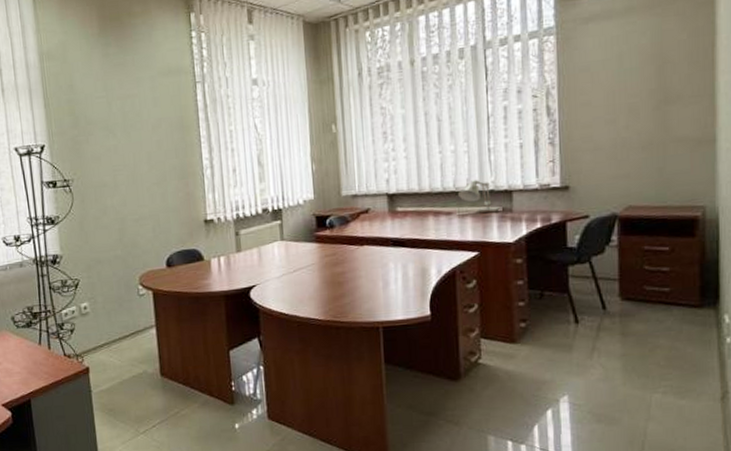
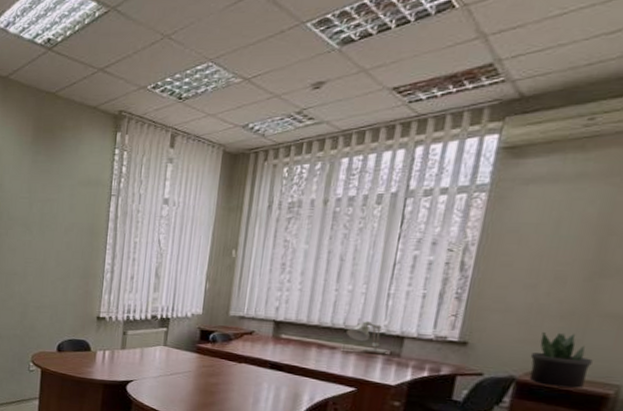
planter: none [625,162,677,217] -> present [529,332,593,388]

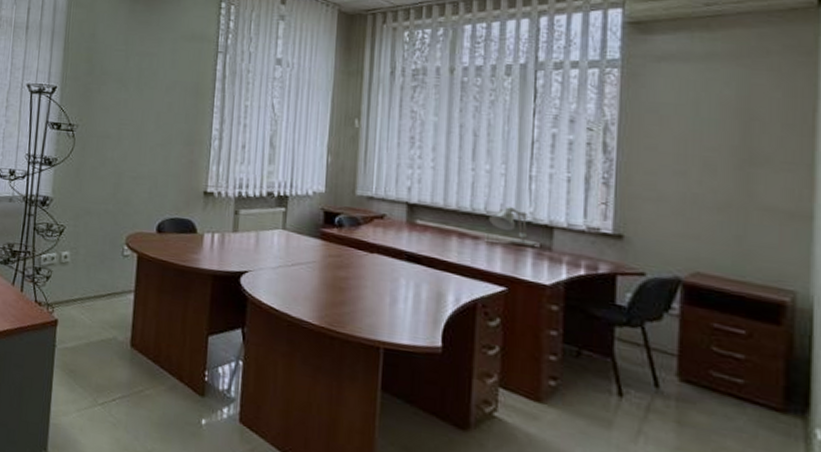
planter: present [529,332,593,388] -> none [693,226,760,293]

